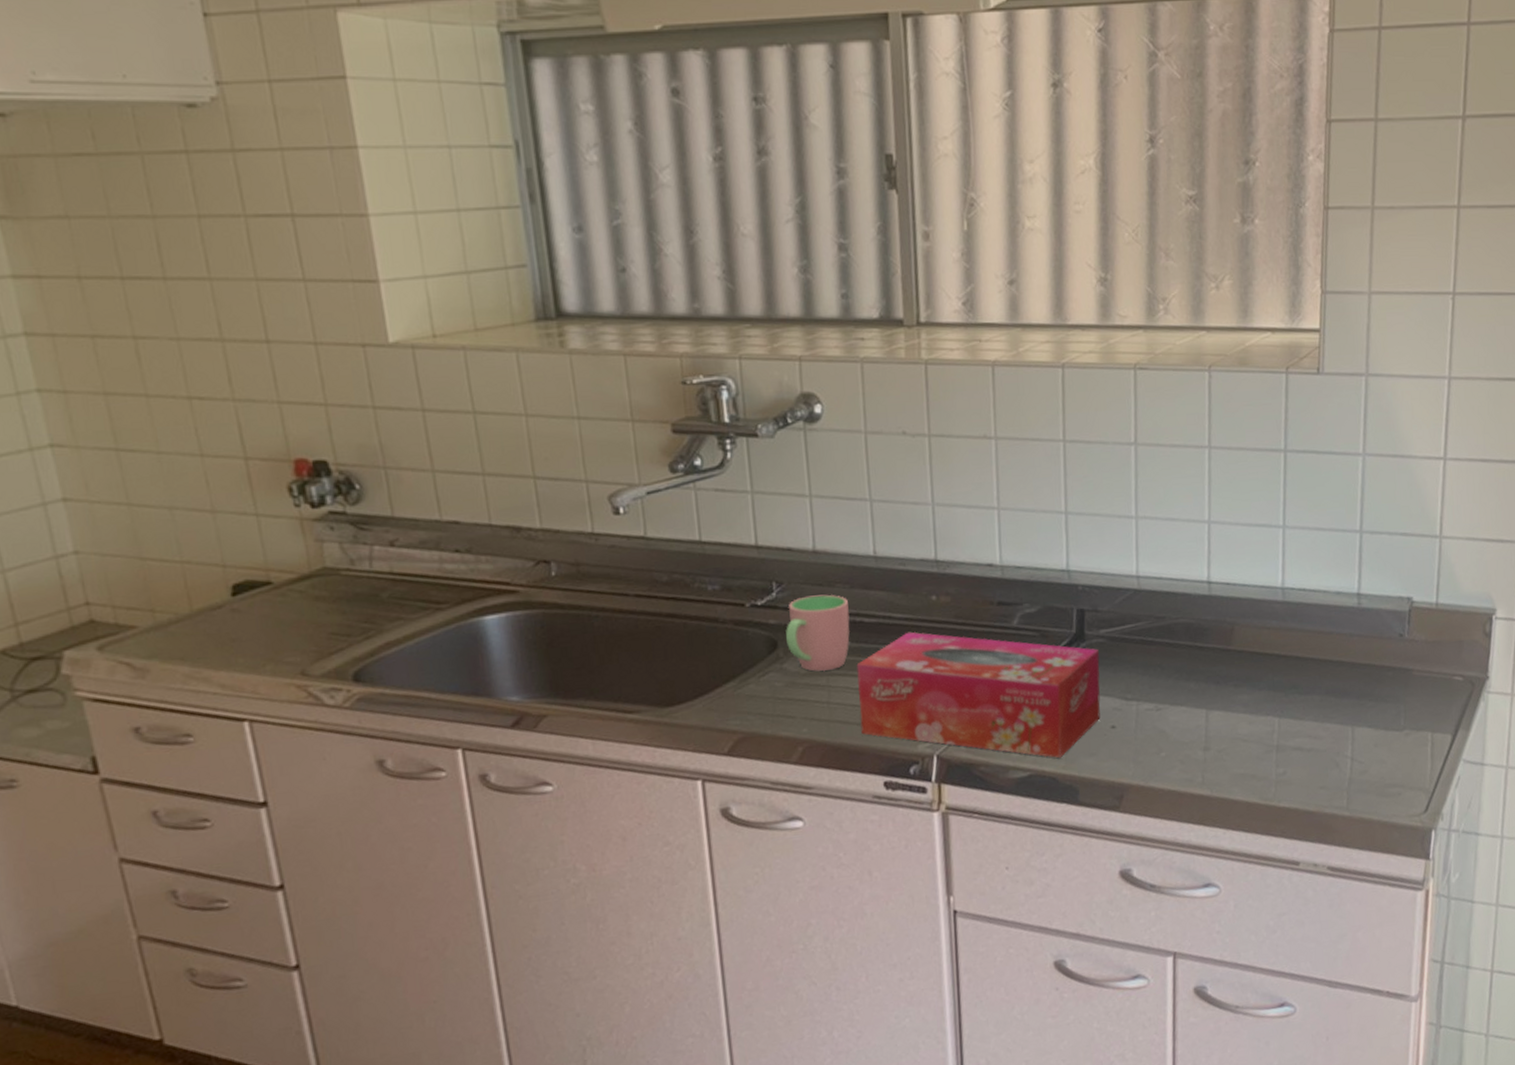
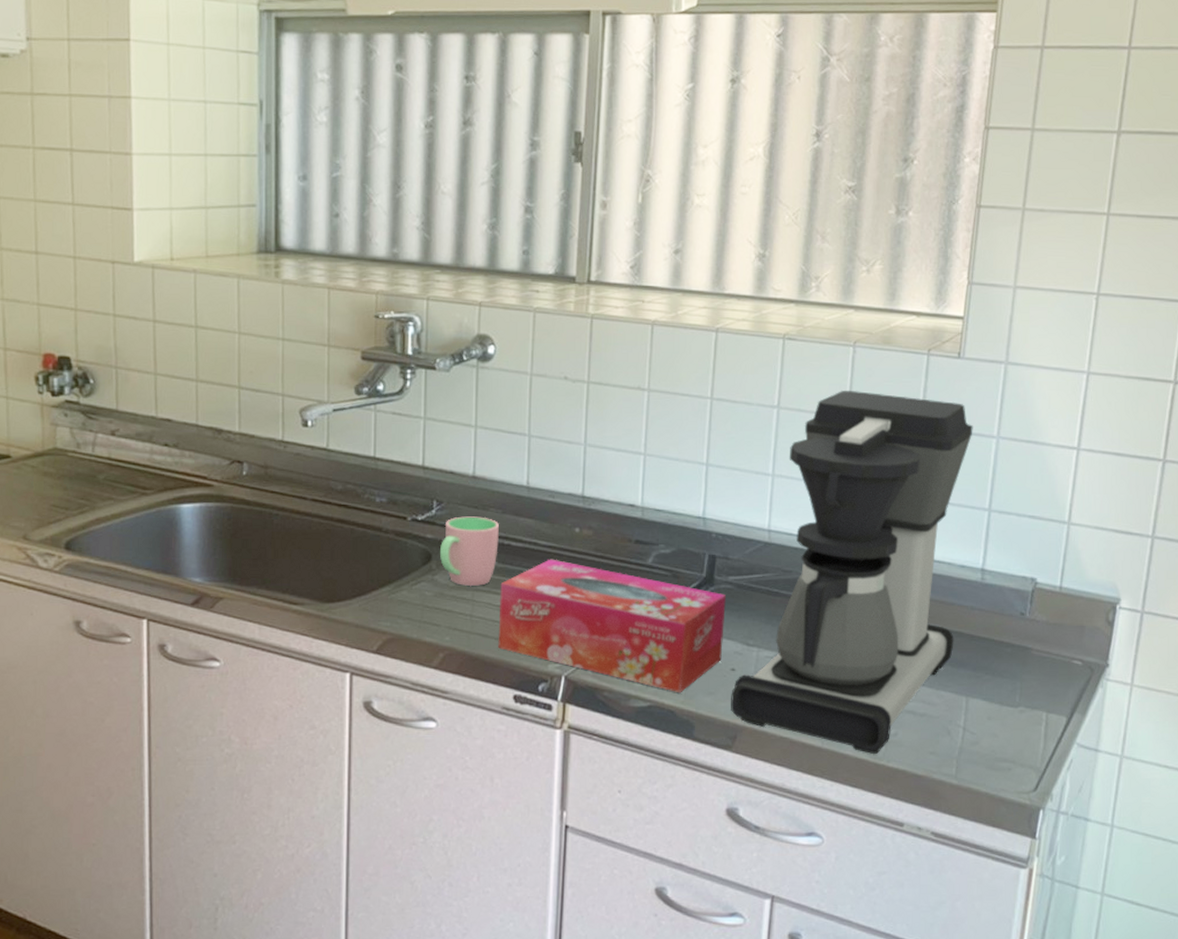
coffee maker: none [1113,418,1339,796] -> present [731,390,973,754]

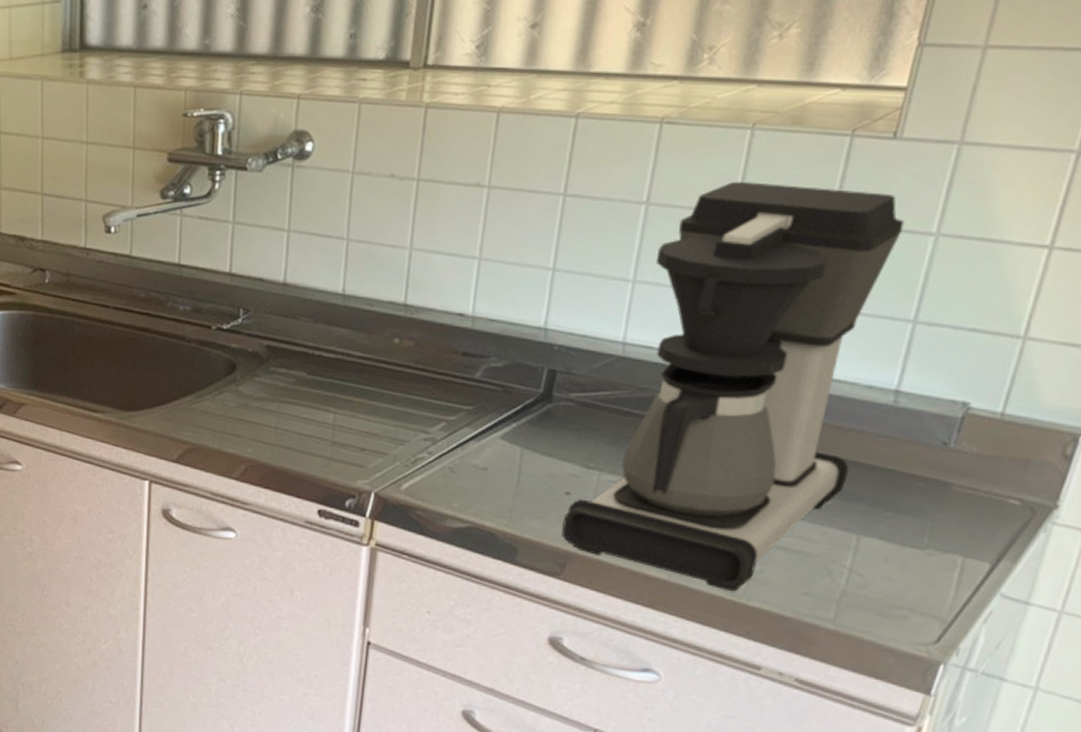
cup: present [440,516,499,587] -> none [245,325,310,398]
tissue box: present [498,559,726,693] -> none [303,371,565,516]

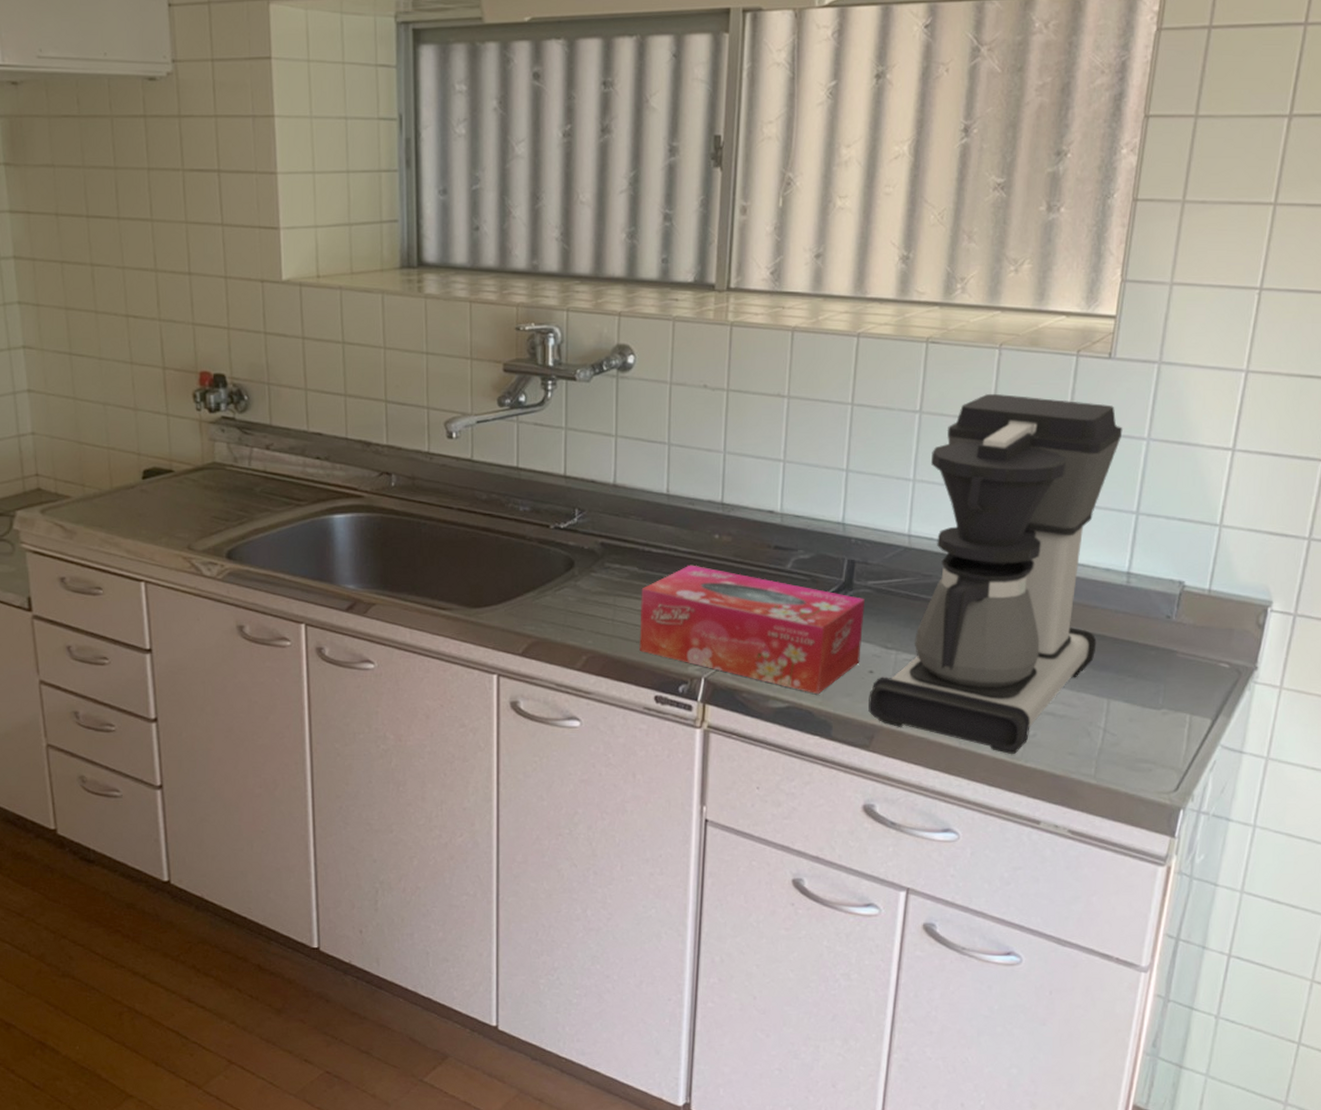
tissue box: none [303,371,565,516] -> present [639,565,865,695]

